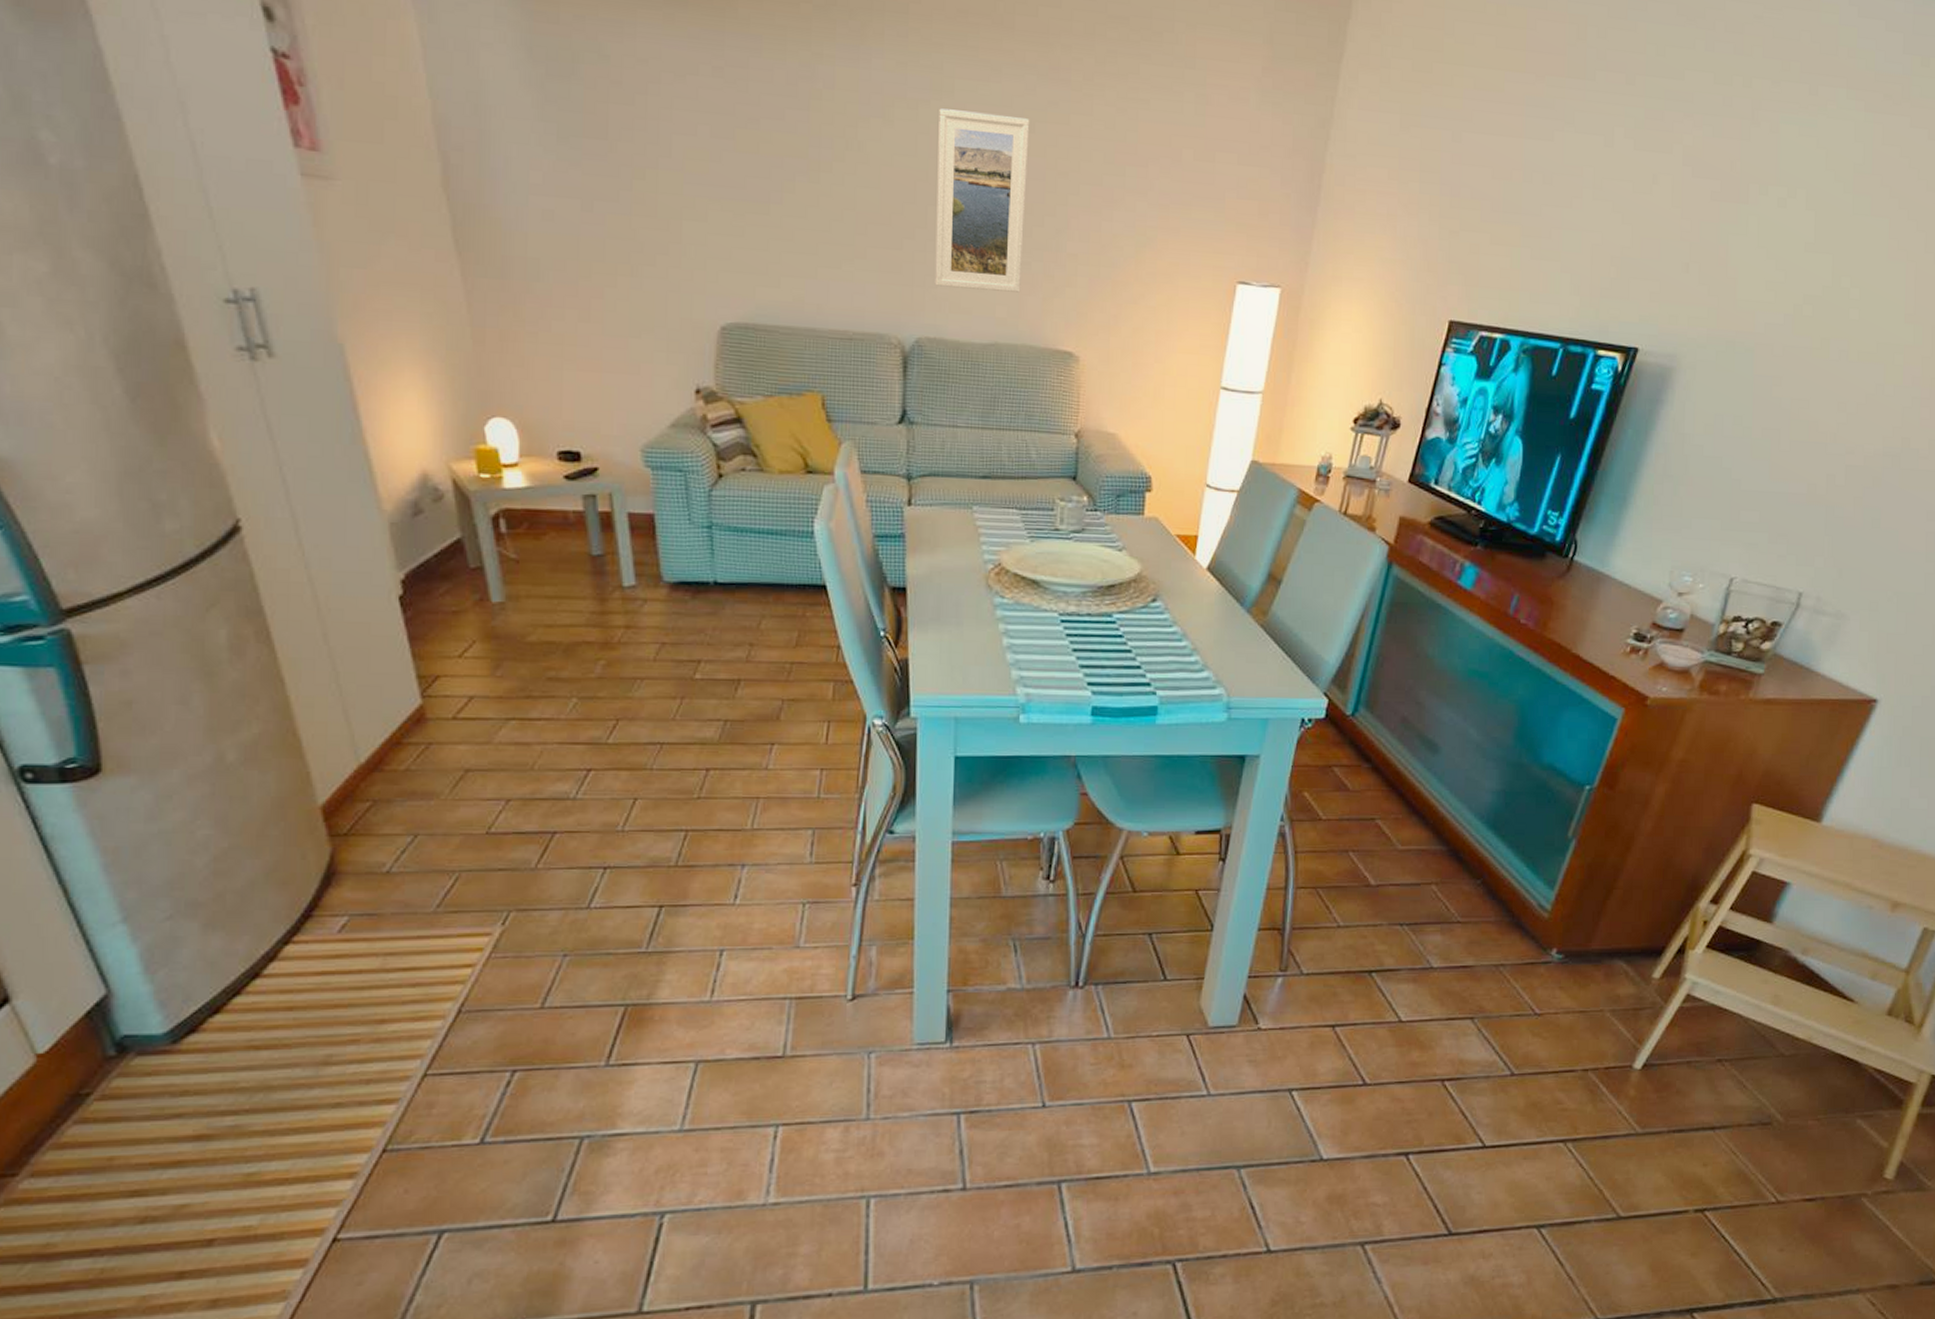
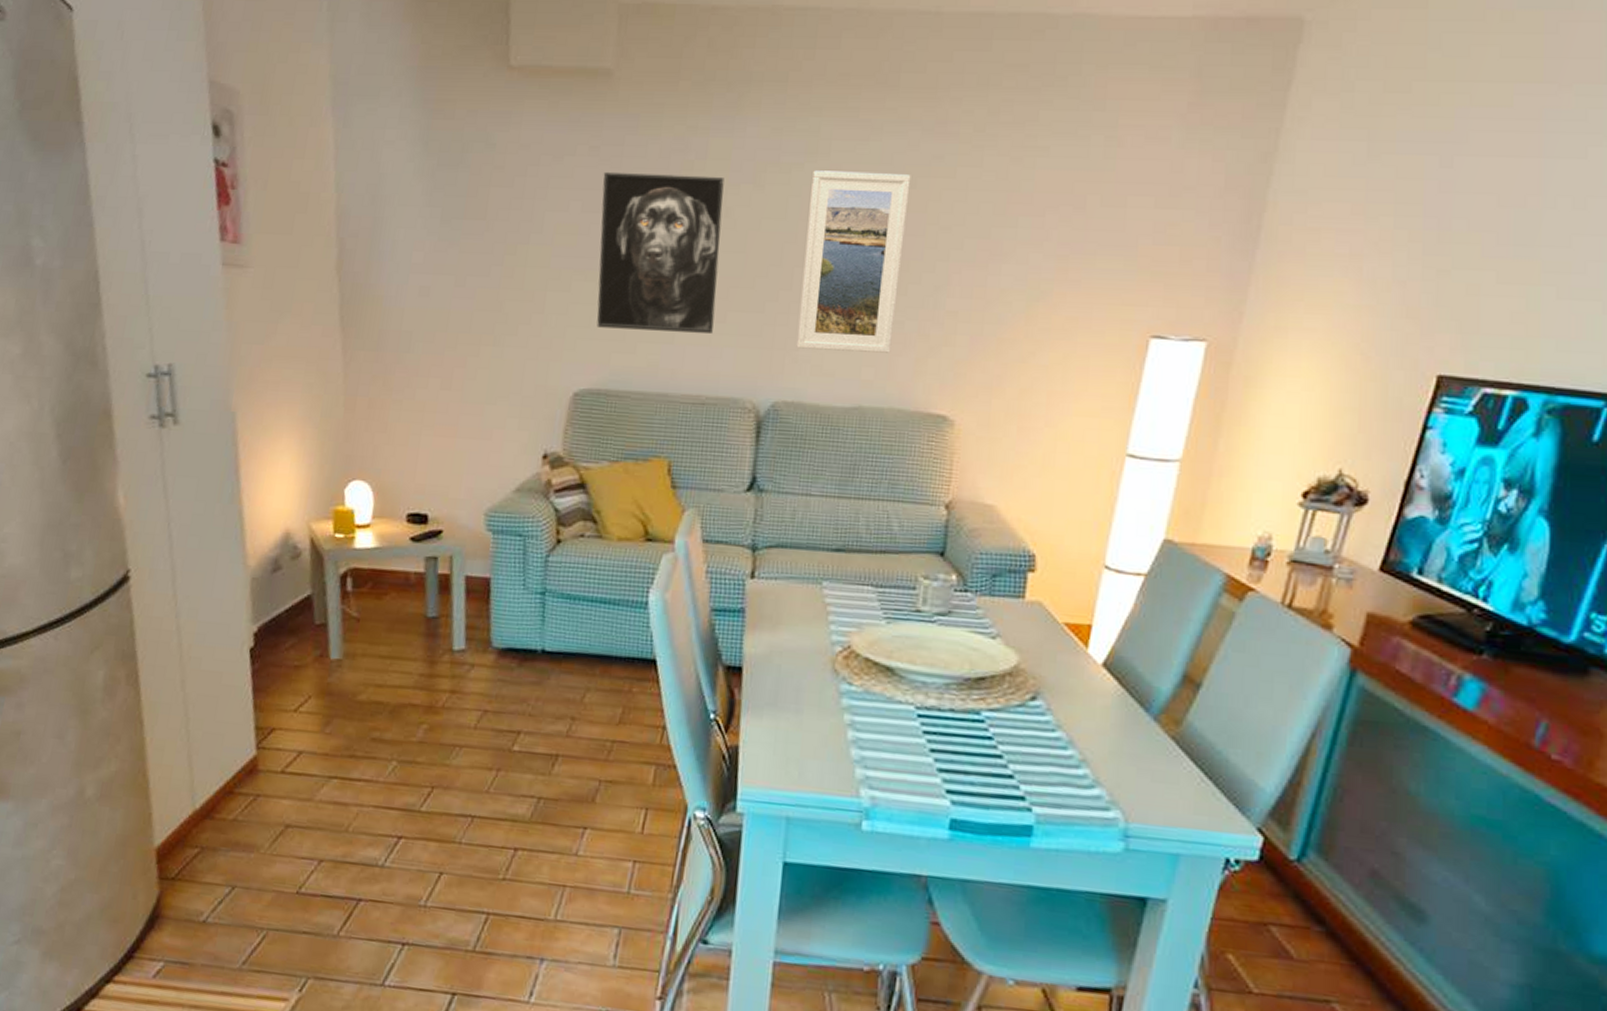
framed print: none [730,95,855,269] -> present [596,171,725,333]

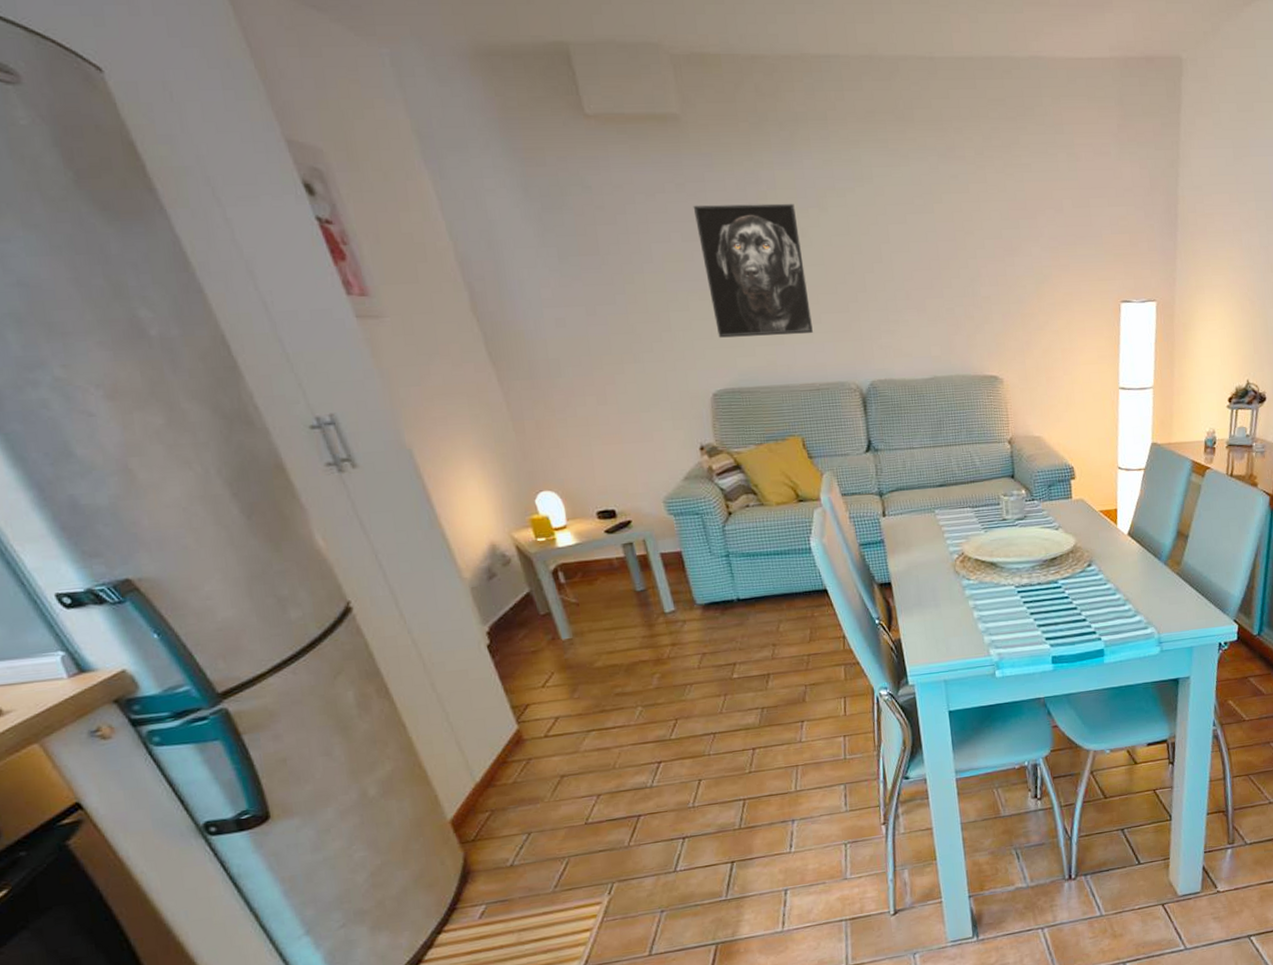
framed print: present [796,170,911,353] -> none [863,192,949,337]

